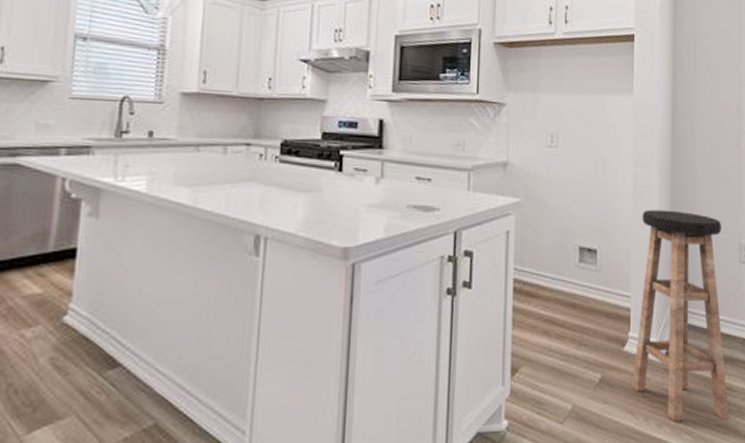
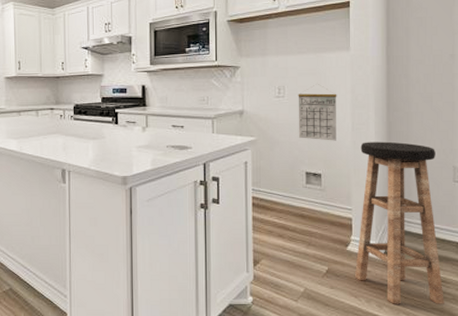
calendar: none [572,140,618,207] -> present [298,88,337,141]

